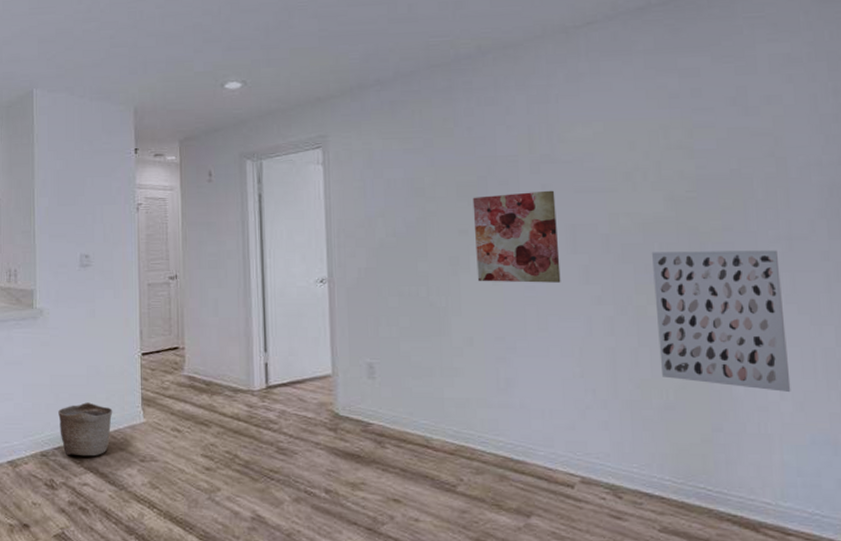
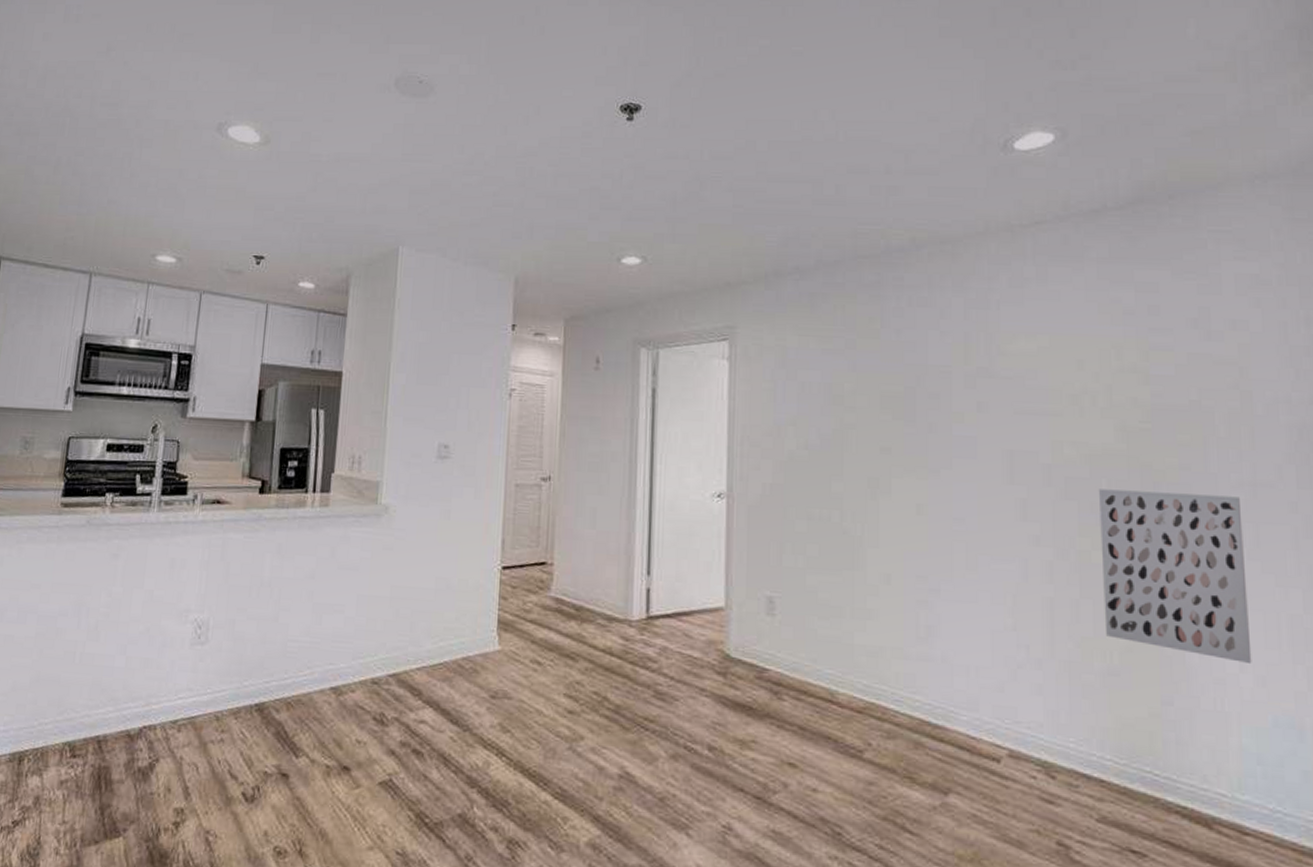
basket: present [58,402,113,457] -> none [396,621,463,688]
wall art: present [472,190,561,283] -> none [898,408,995,517]

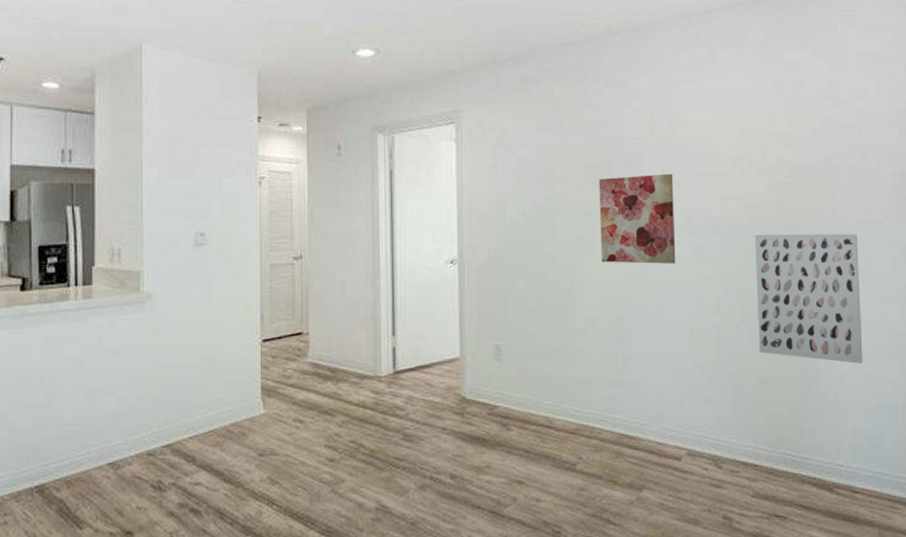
wall art: none [898,408,995,517] -> present [599,173,676,264]

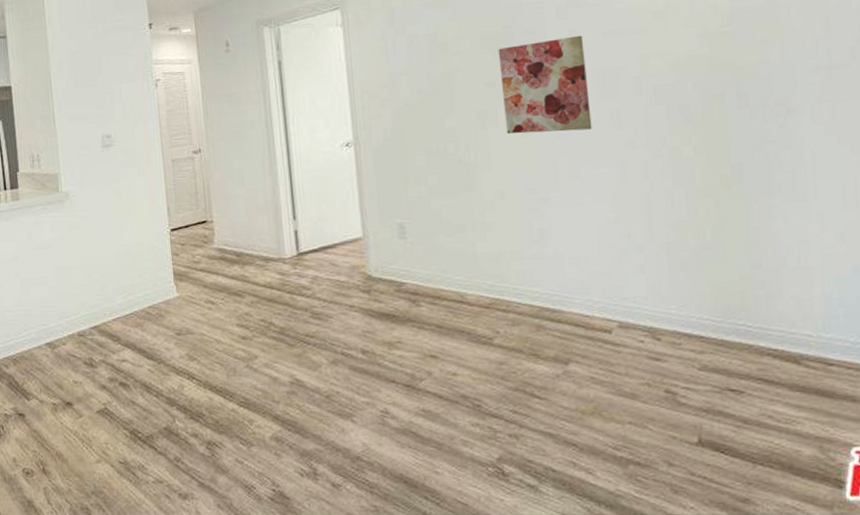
wall art: present [755,234,863,364] -> none [686,80,832,225]

